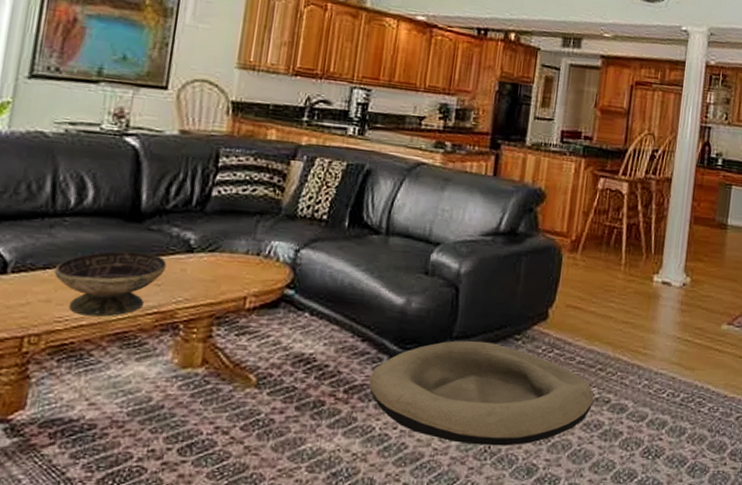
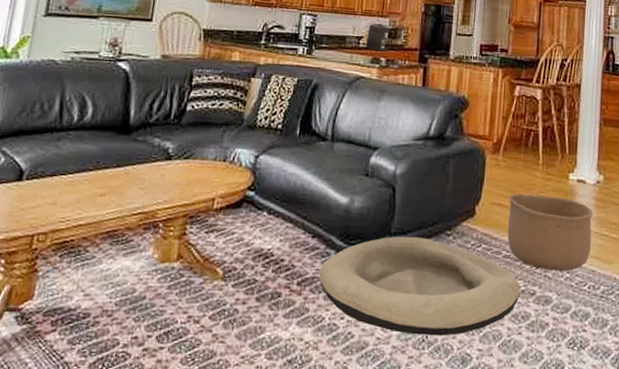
decorative bowl: present [53,251,167,317] -> none [59,159,149,217]
coffee maker: none [427,103,458,135] -> present [365,24,390,52]
basket: none [582,296,677,379] -> present [507,194,593,272]

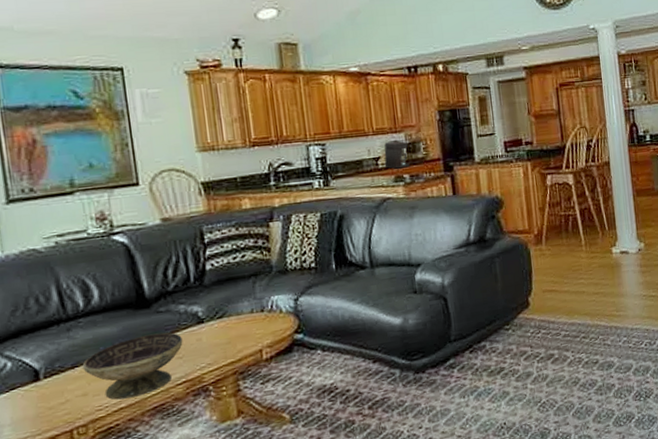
decorative bowl: none [59,159,149,217] -> present [82,332,183,400]
dog bed: present [318,236,521,336] -> none [387,337,584,427]
basket: present [507,194,593,272] -> none [559,271,643,340]

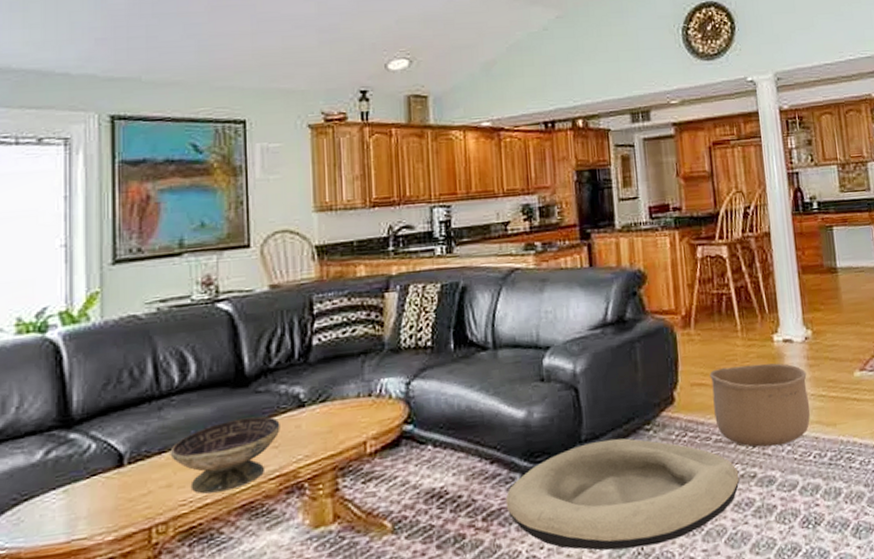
coffee maker: present [384,141,410,169] -> none [514,204,542,236]
dog bed: none [387,337,584,427] -> present [505,438,739,551]
basket: none [559,271,643,340] -> present [709,363,811,448]

